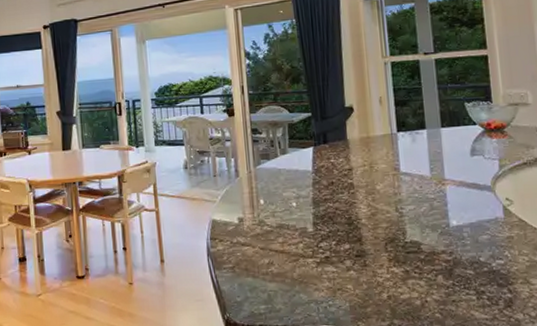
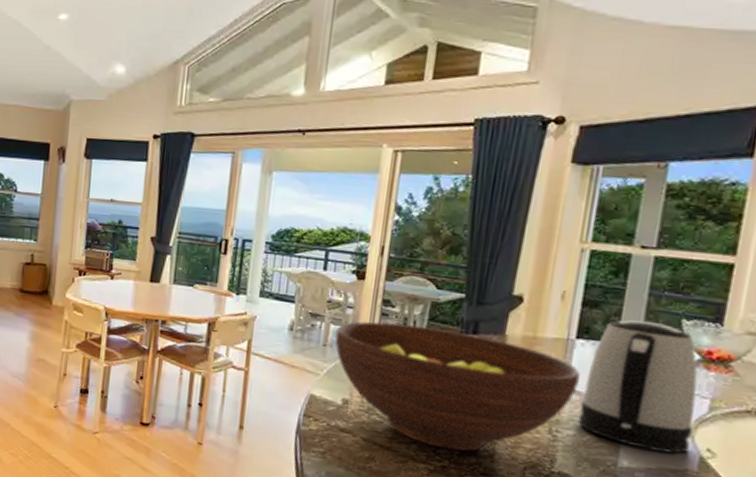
fruit bowl: none [221,144,408,243] -> present [335,321,580,452]
kettle: none [412,108,494,209] -> present [577,320,697,454]

